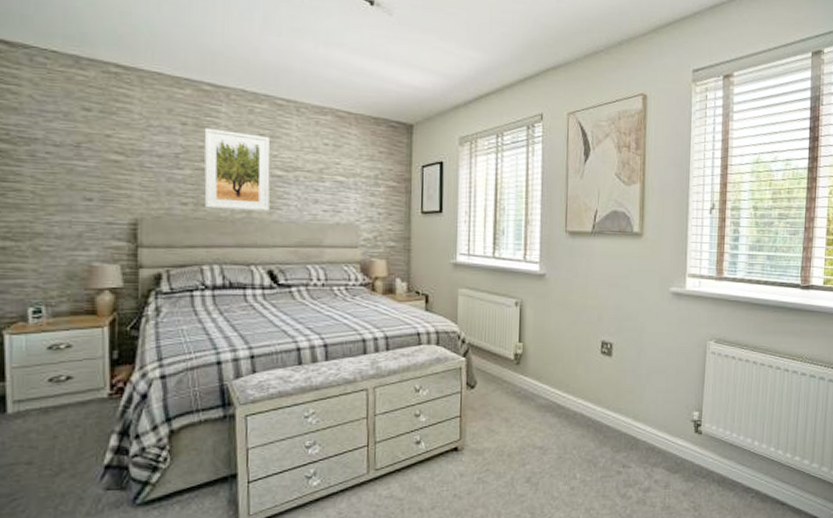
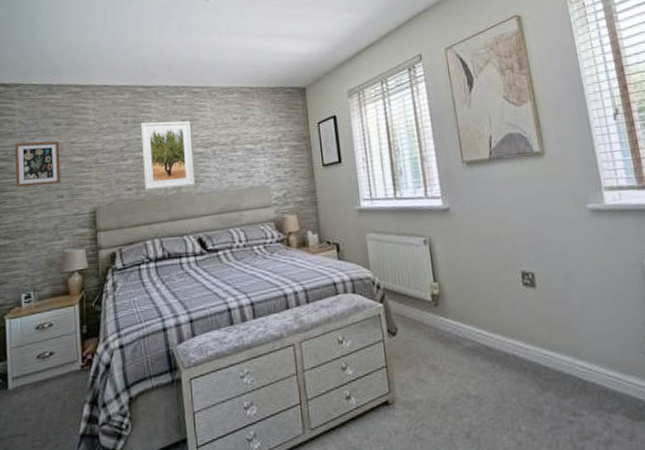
picture frame: none [20,122,90,183] -> present [14,140,61,187]

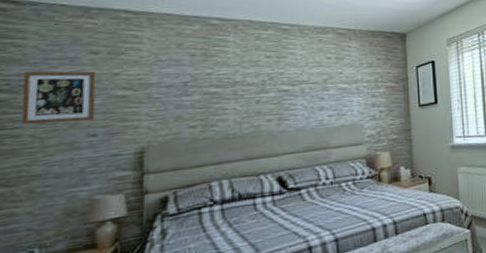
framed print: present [140,120,195,190] -> none [212,56,277,128]

